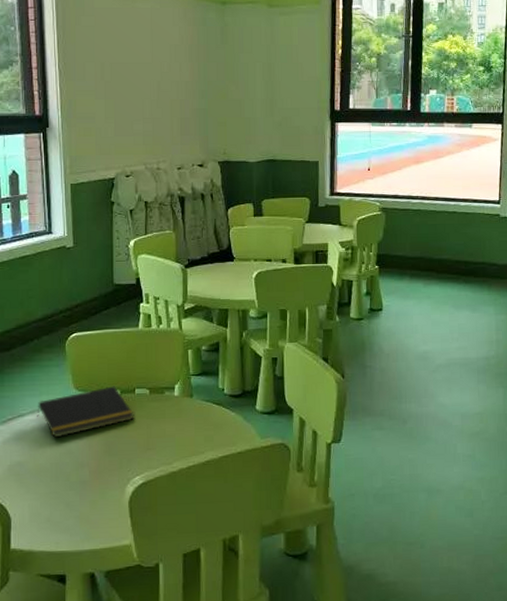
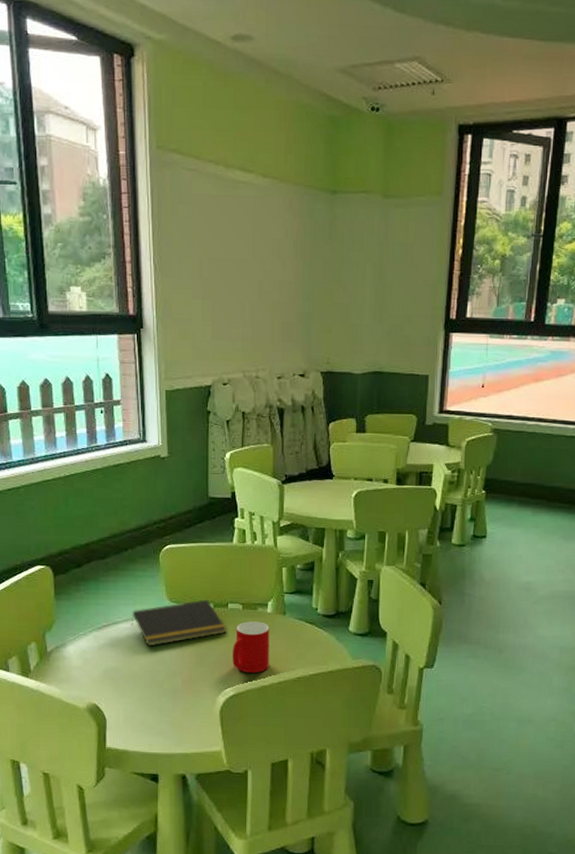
cup: none [141,405,178,460] -> present [233,621,270,674]

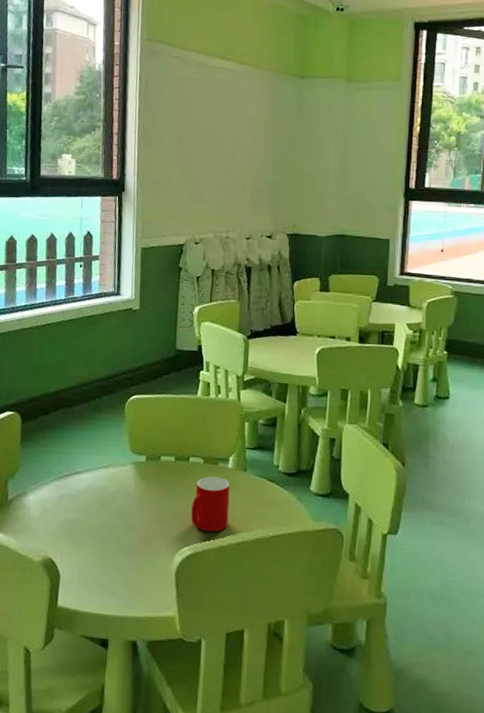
notepad: present [131,599,227,647] -> none [92,452,187,499]

